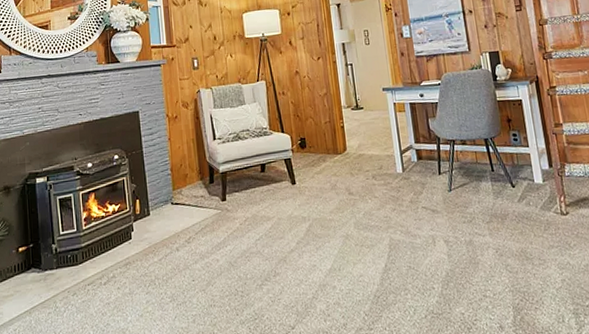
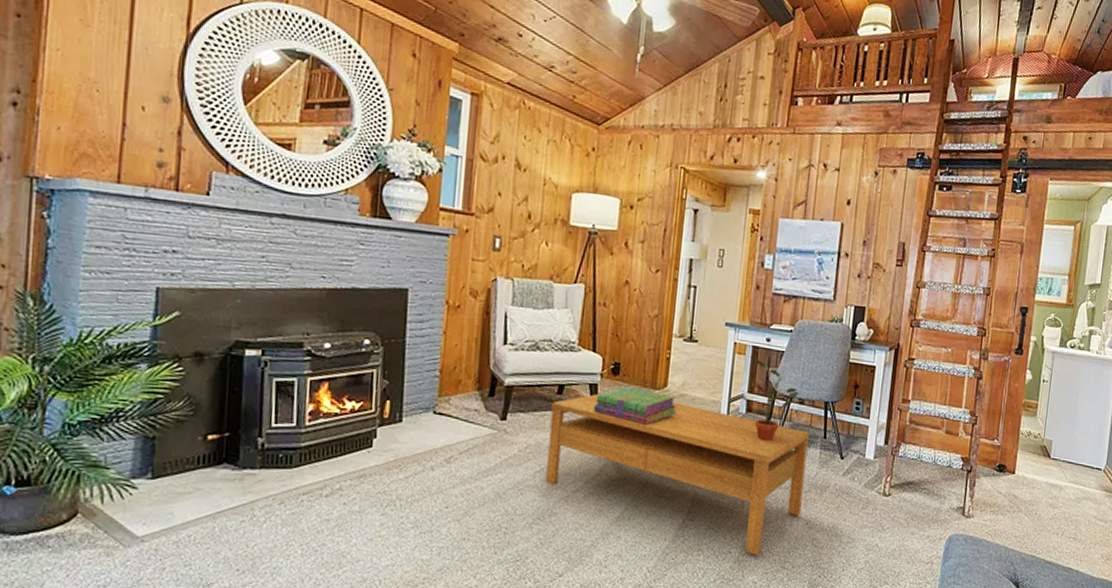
coffee table: none [258,162,489,287] -> present [545,393,809,555]
stack of books: none [291,155,360,186] -> present [593,386,678,425]
potted plant: none [410,111,459,183] -> present [751,355,798,442]

